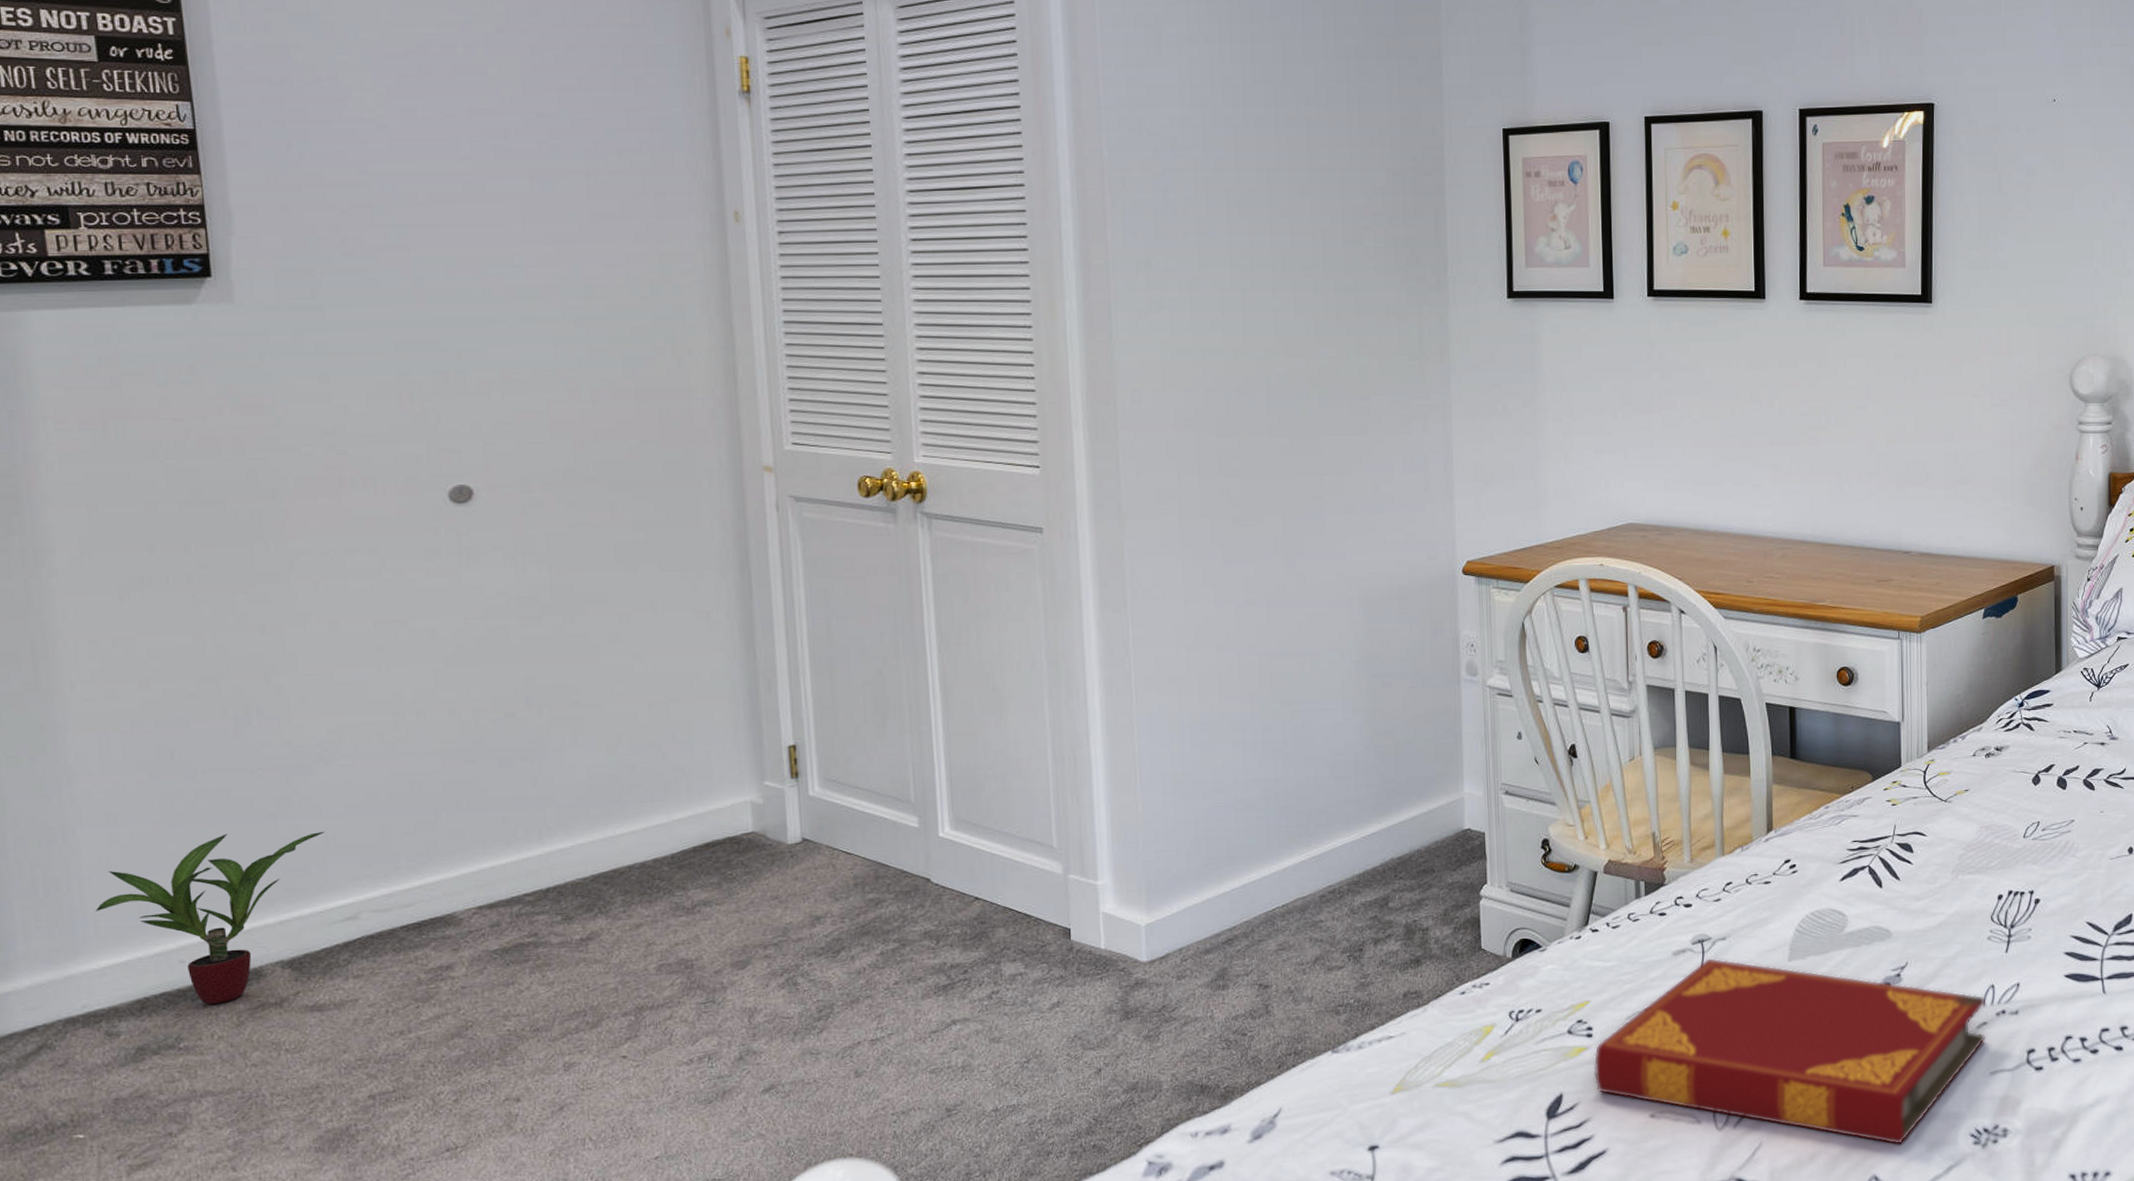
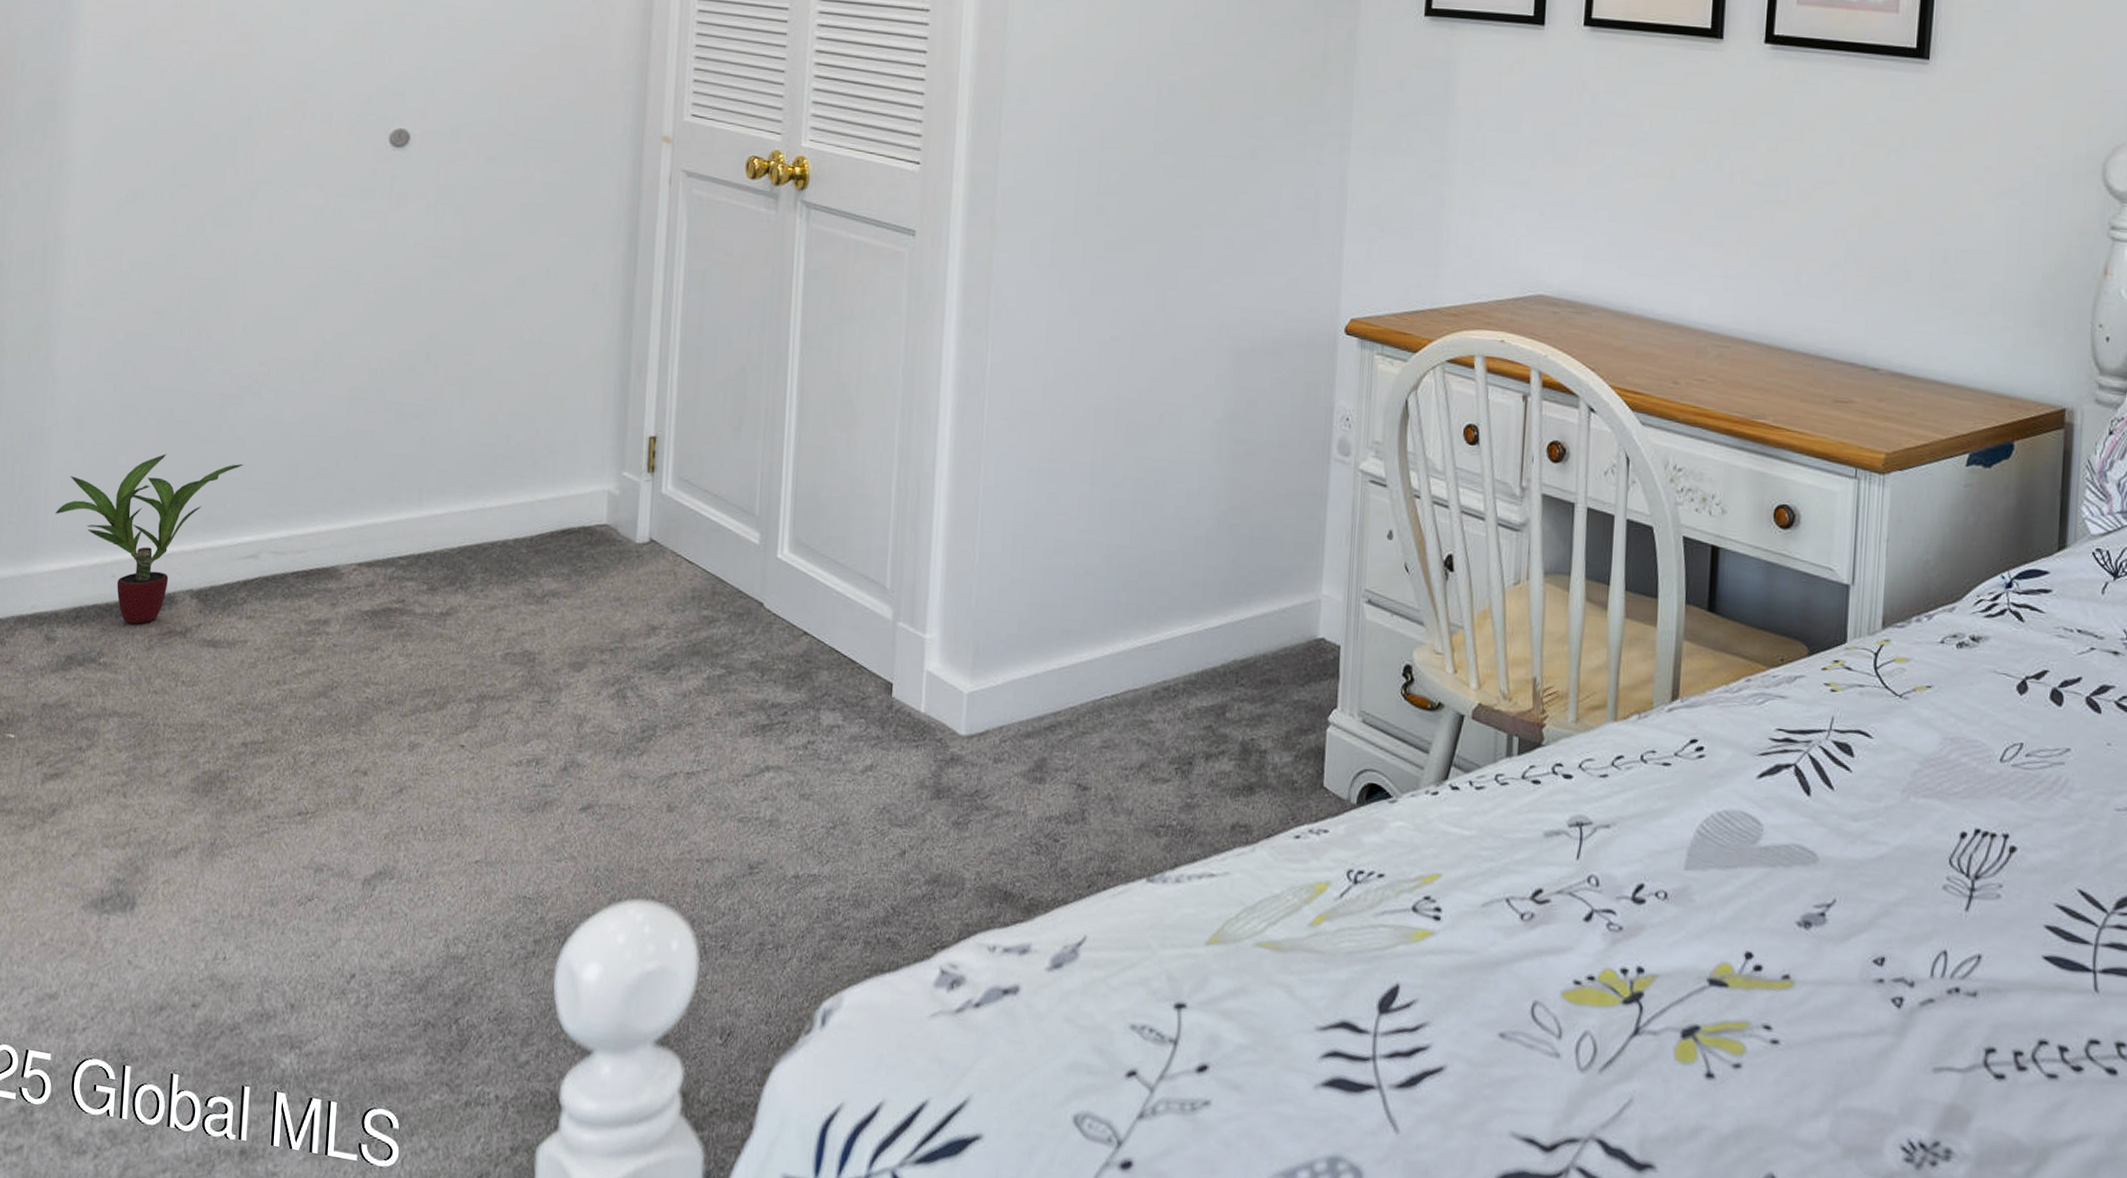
hardback book: present [1593,958,1986,1145] -> none [1437,848,1935,1141]

